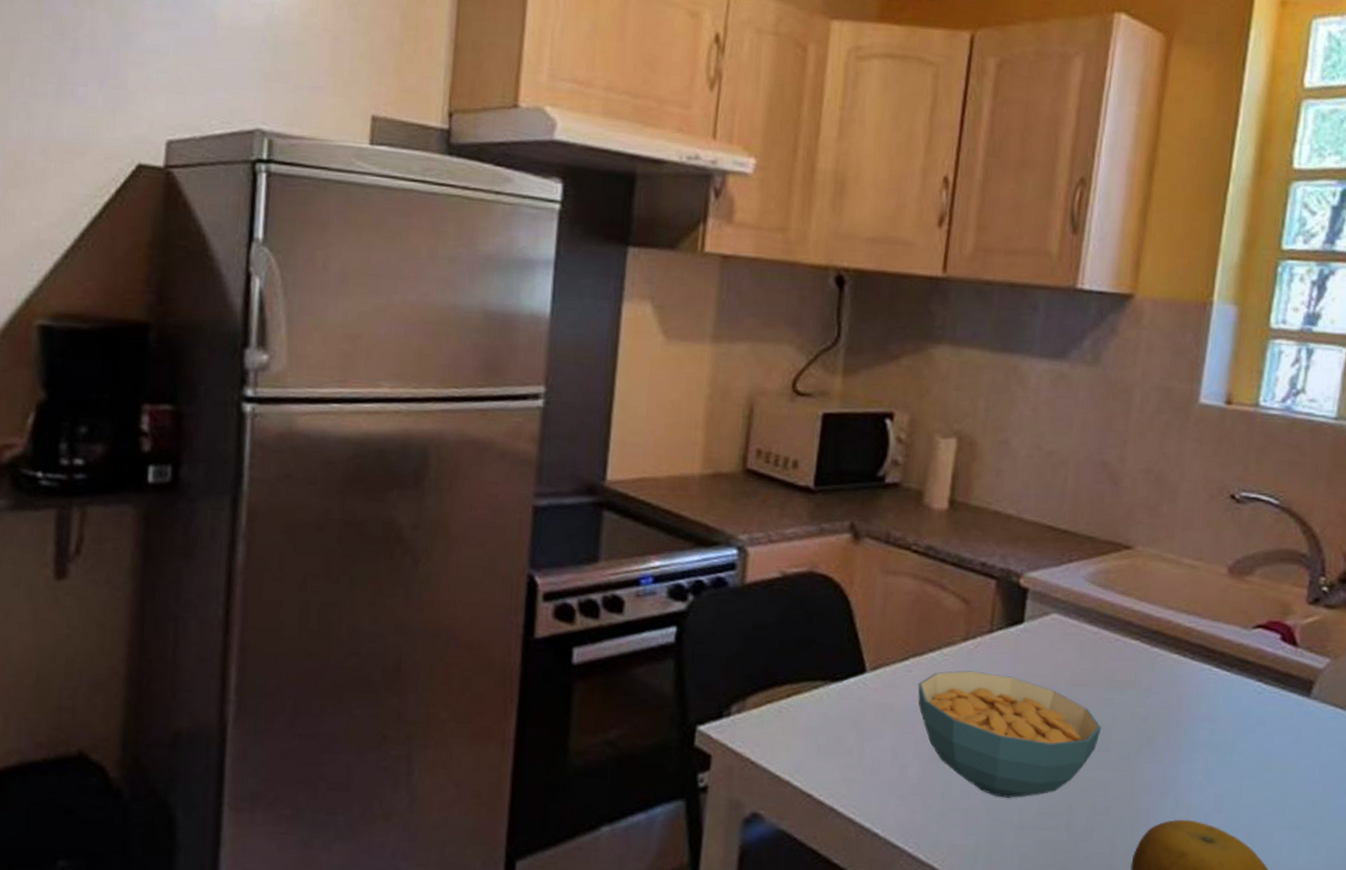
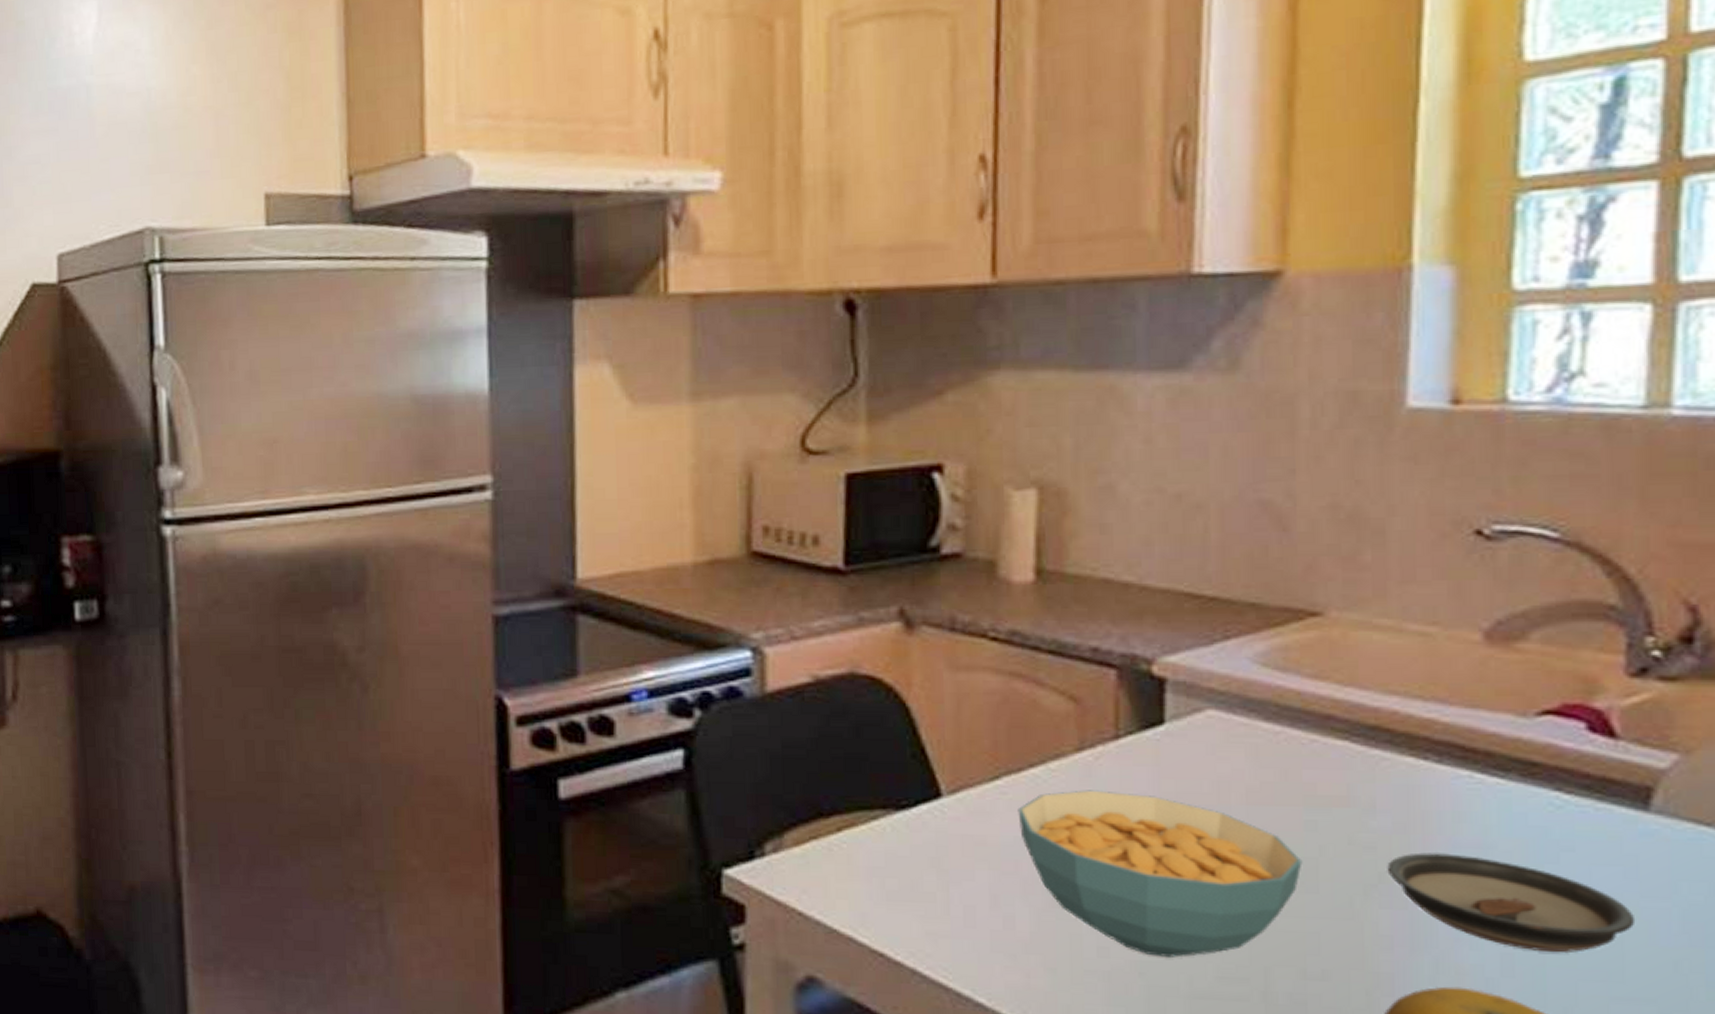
saucer: none [1153,723,1295,796] -> present [1387,852,1636,954]

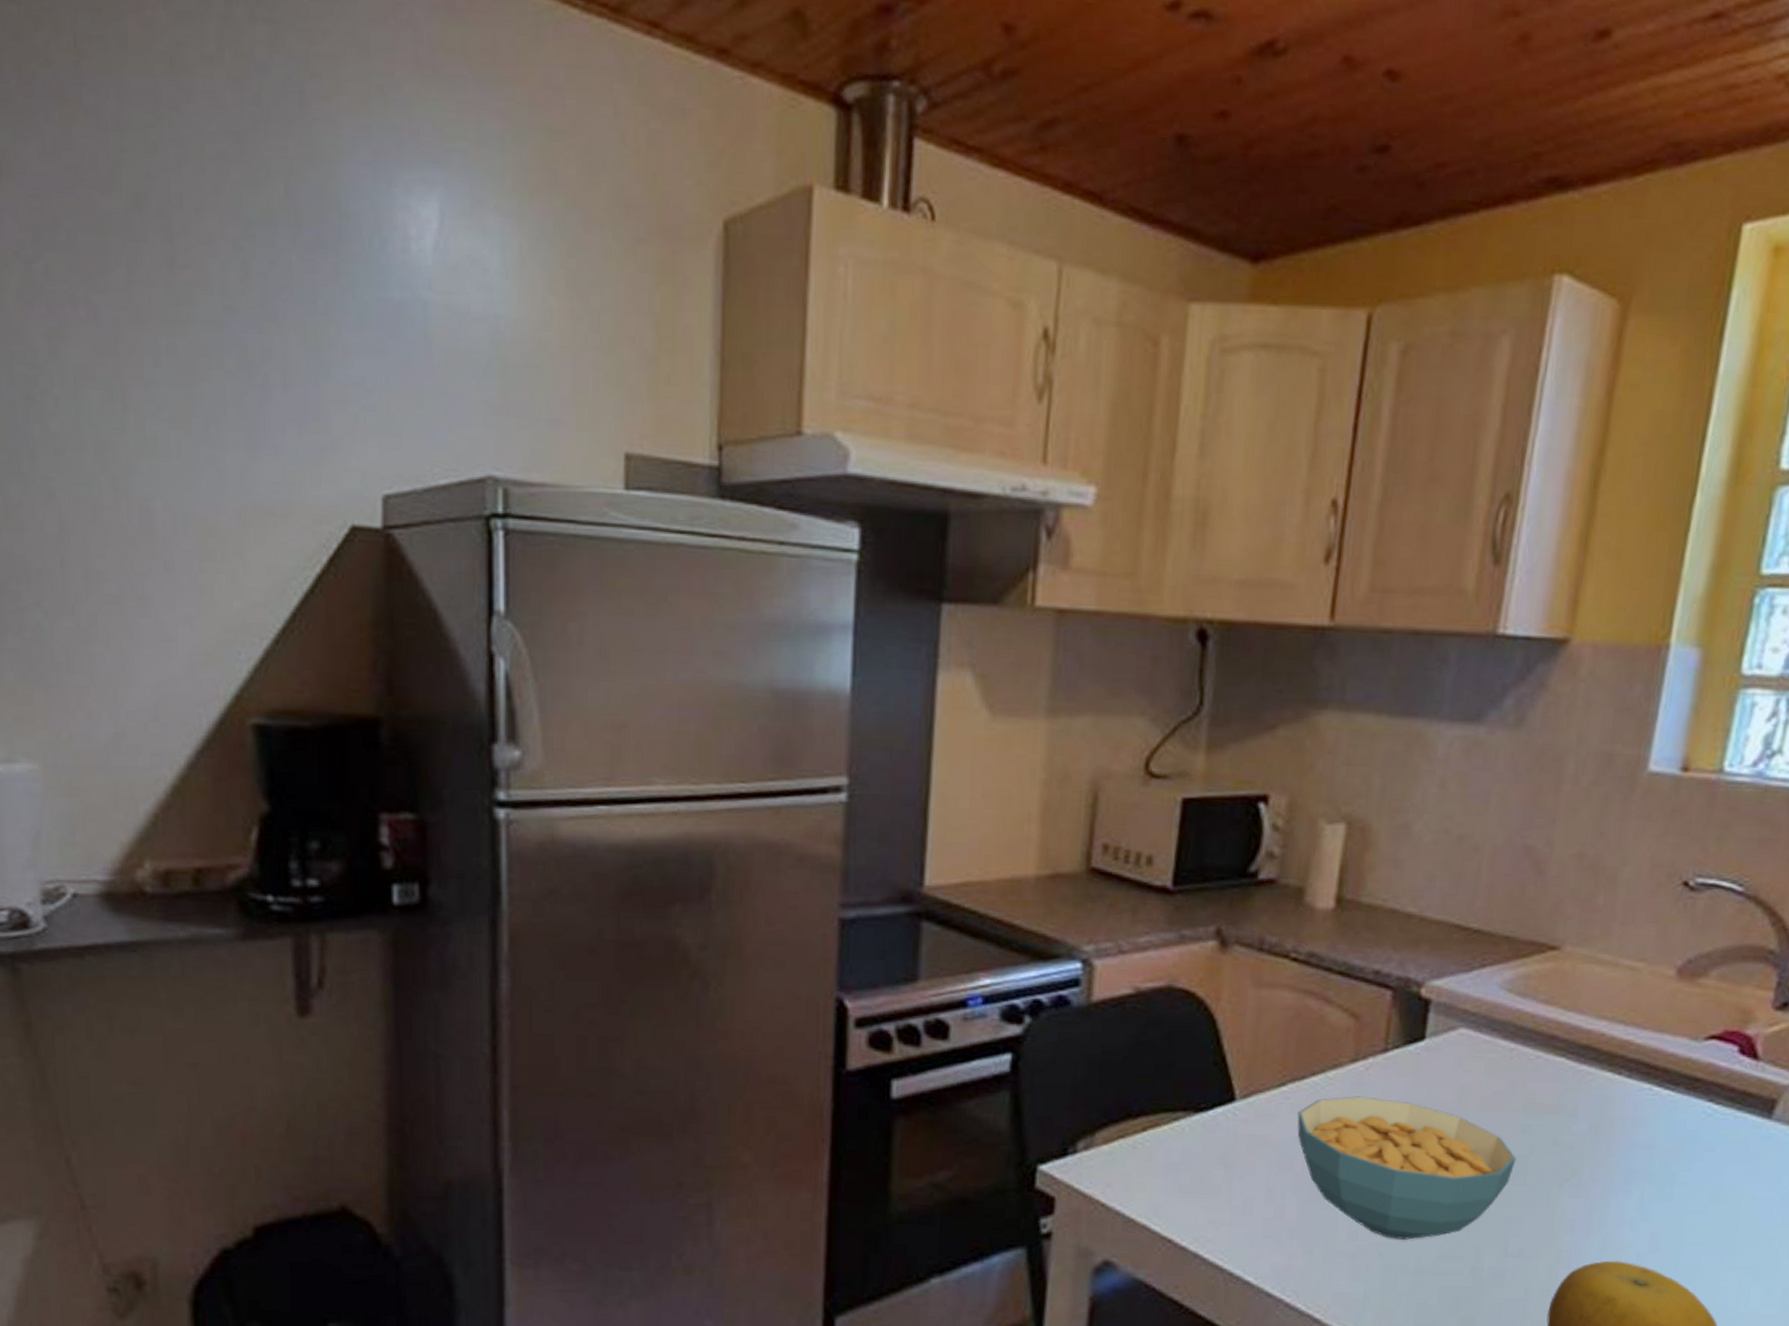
saucer: present [1387,852,1636,954] -> none [1578,1151,1749,1233]

